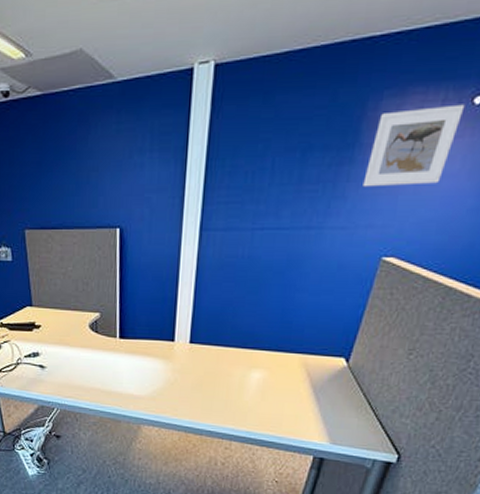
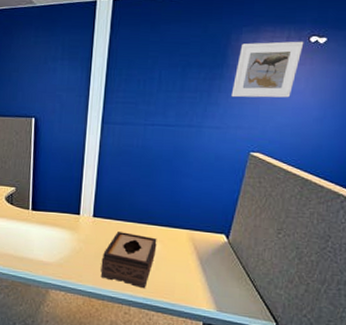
tissue box: none [198,359,264,422] -> present [100,232,157,289]

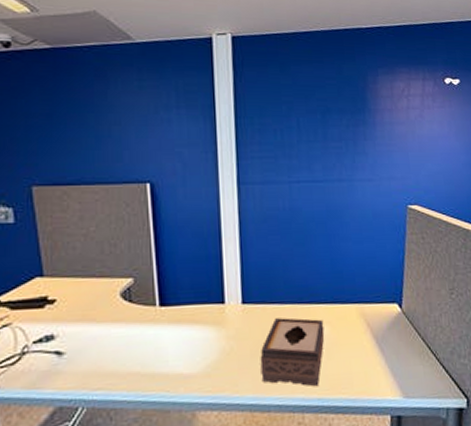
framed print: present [231,41,304,98] -> none [377,83,440,145]

